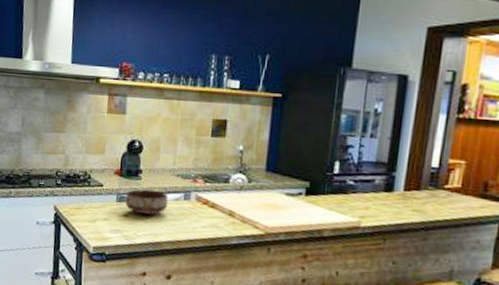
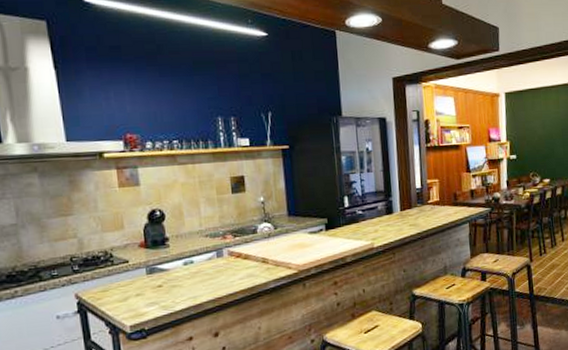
bowl: present [125,189,169,215] -> none [155,254,202,281]

